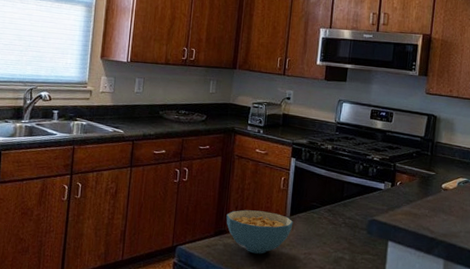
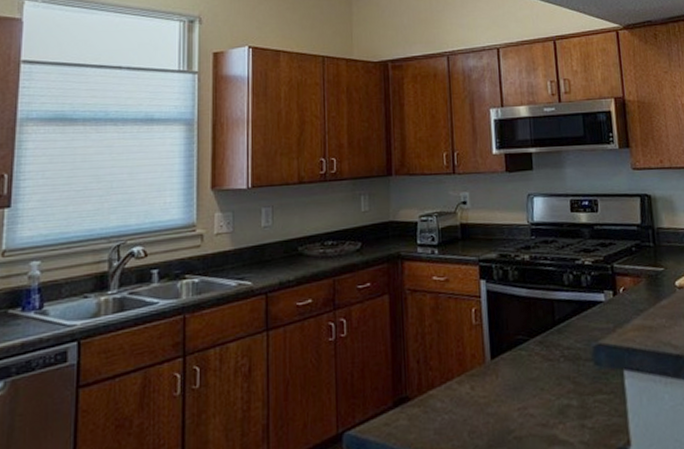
cereal bowl: present [226,209,294,254] -> none [406,359,497,423]

